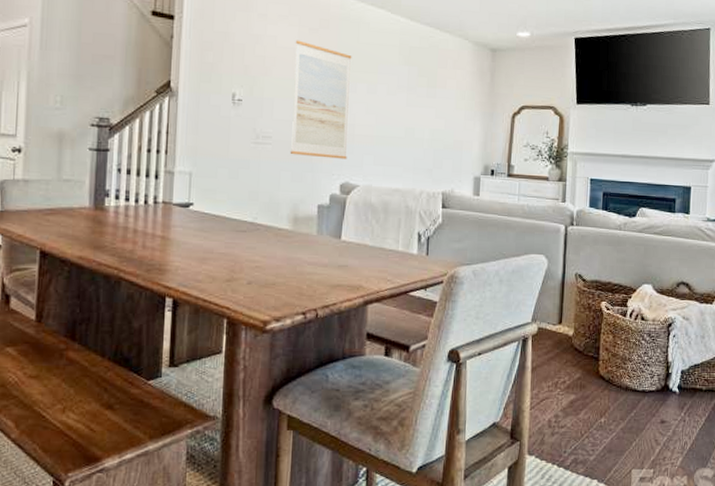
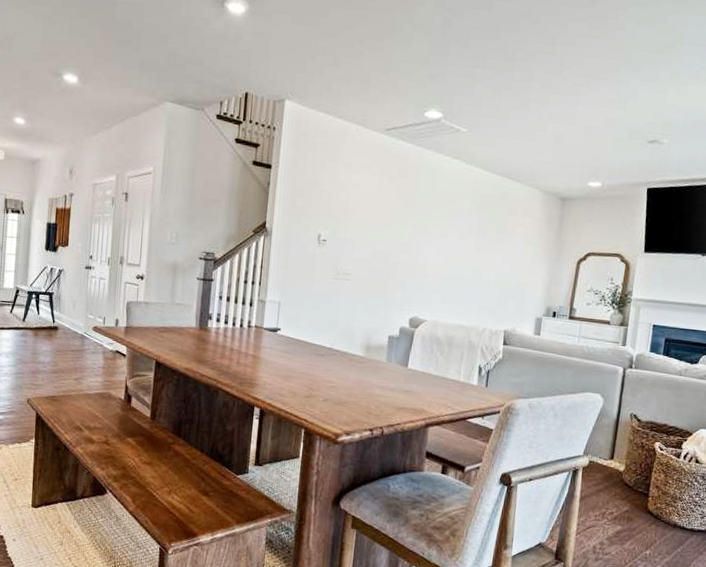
wall art: present [290,40,352,159] -> none [366,187,427,296]

